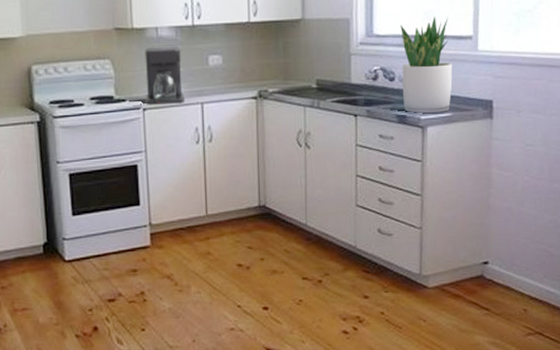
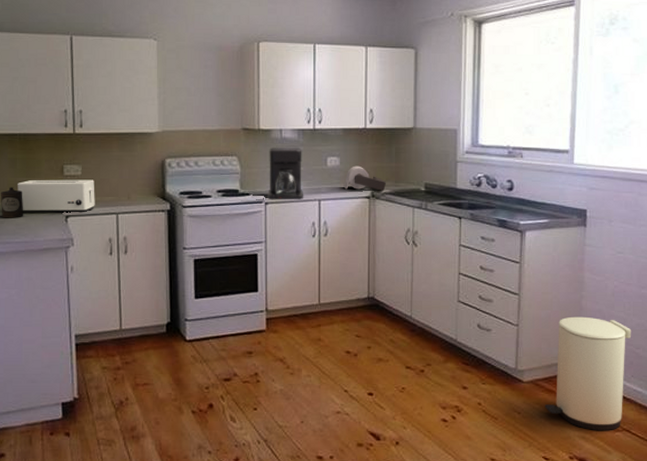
paper towel holder: none [227,63,275,90] -> present [343,165,387,191]
planter: present [400,16,453,114] -> none [503,130,550,219]
pedal bin: none [451,215,544,336] -> present [544,316,632,431]

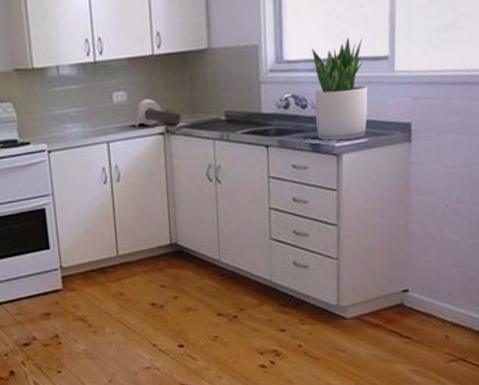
coffee maker: present [267,147,304,200] -> none [46,84,91,148]
planter: none [503,130,550,219] -> present [312,37,368,141]
pedal bin: present [544,316,632,431] -> none [371,242,466,363]

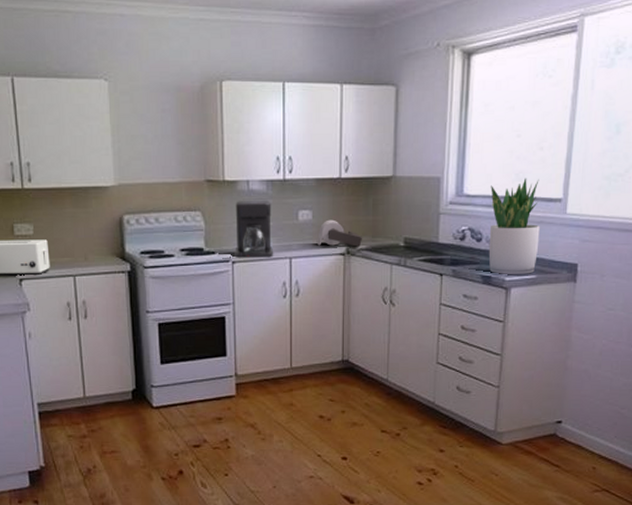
coffee maker: none [46,84,91,148] -> present [234,200,274,259]

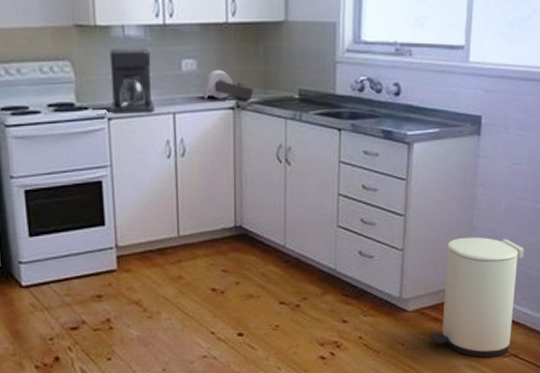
planter: present [488,177,540,275] -> none [389,22,442,129]
pedal bin: none [523,377,618,492] -> present [430,237,525,358]

